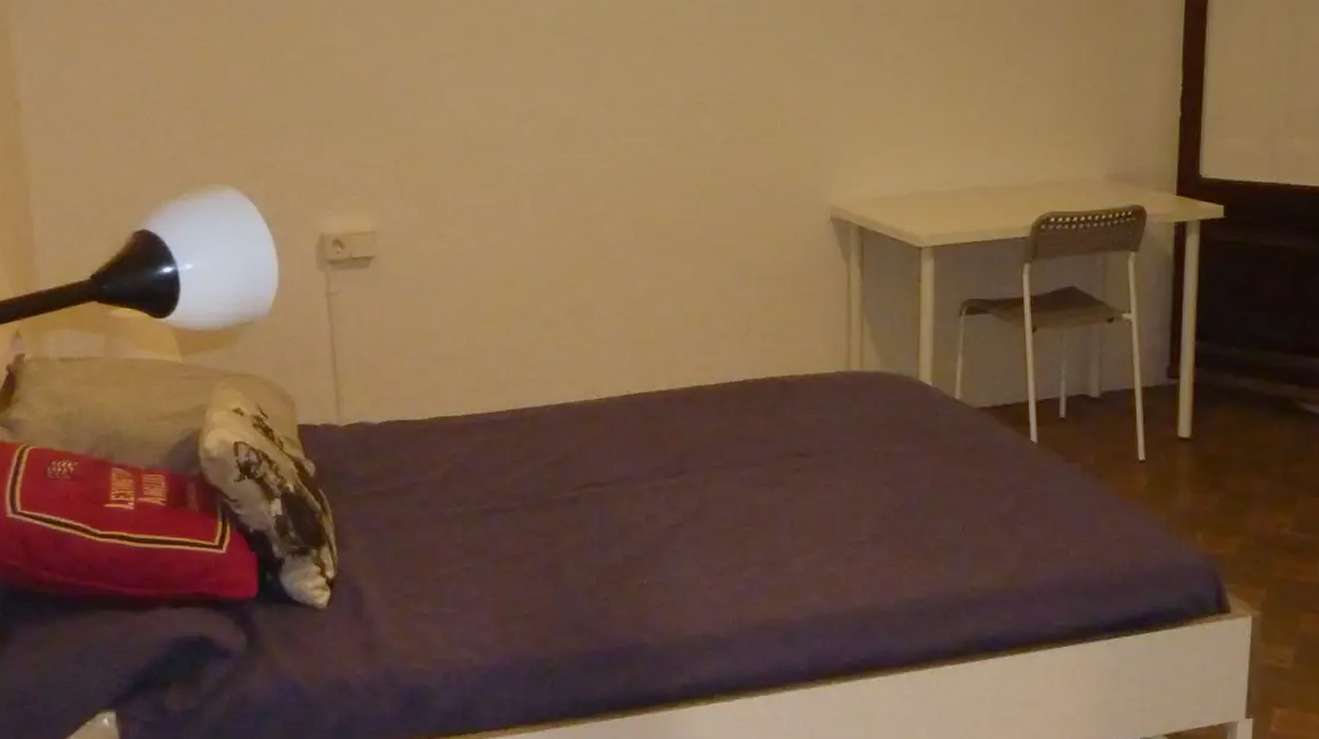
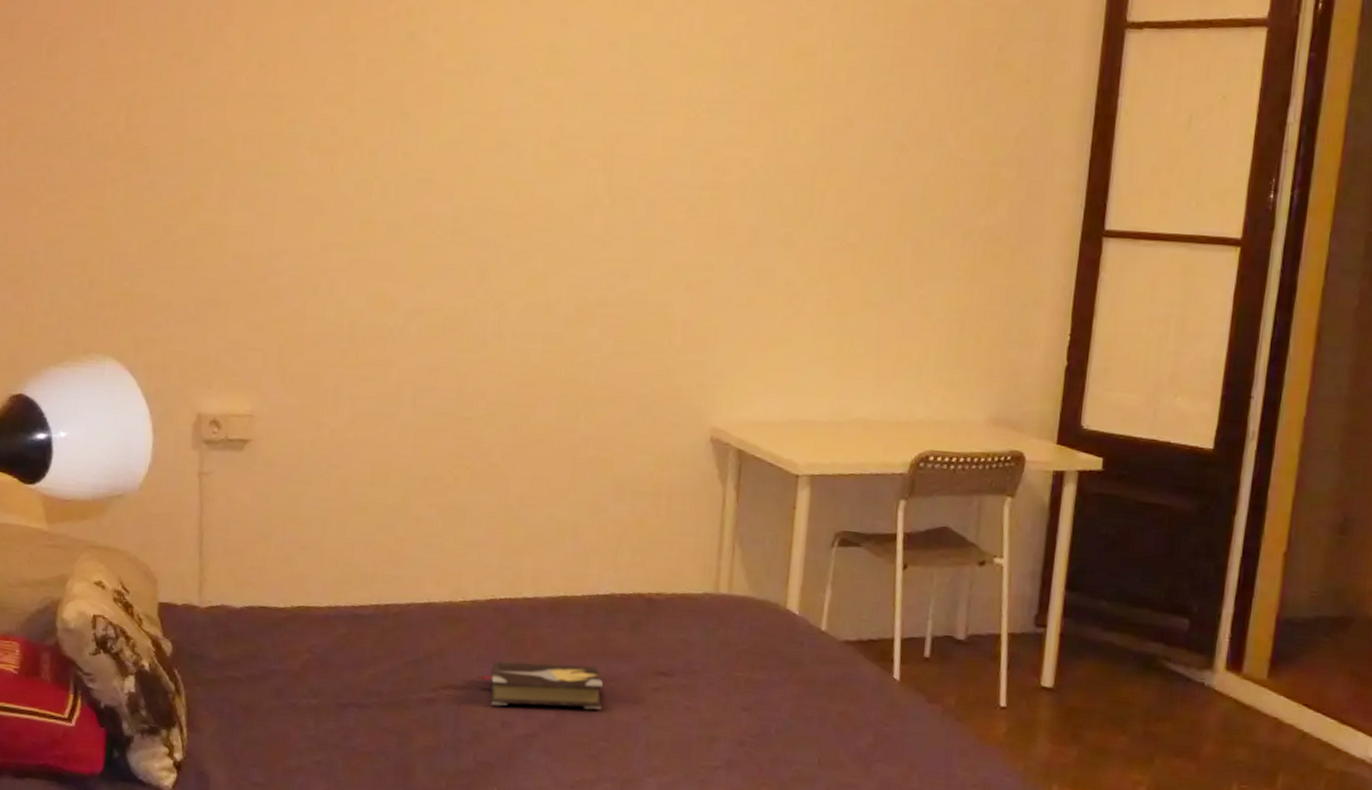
hardback book: none [618,452,744,500] -> present [477,661,604,710]

